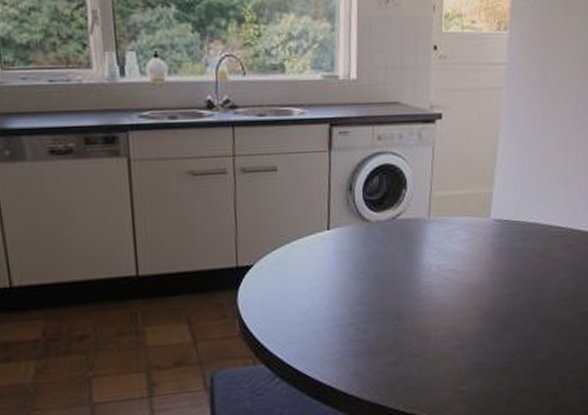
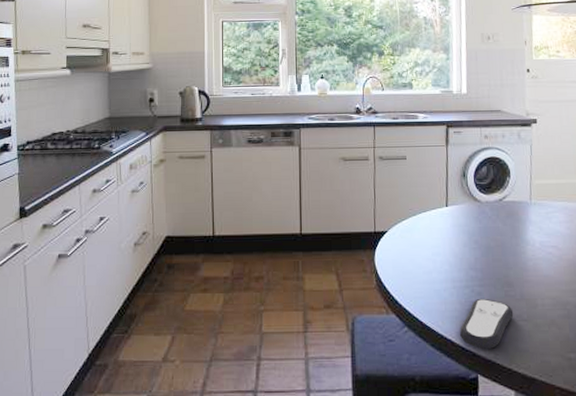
remote control: none [341,335,403,392] -> present [460,298,514,349]

